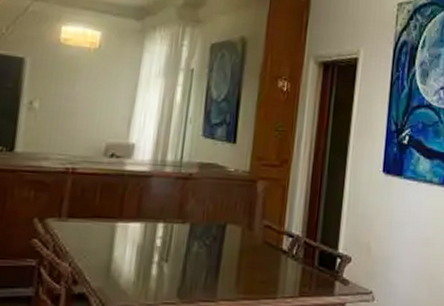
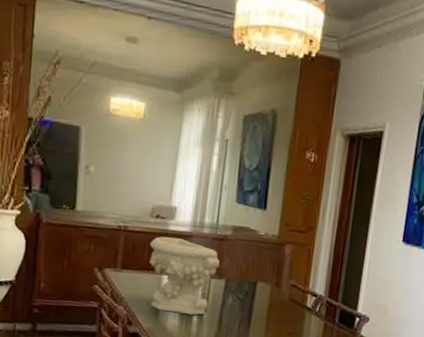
decorative bowl: none [101,178,184,268] -> present [149,236,220,315]

